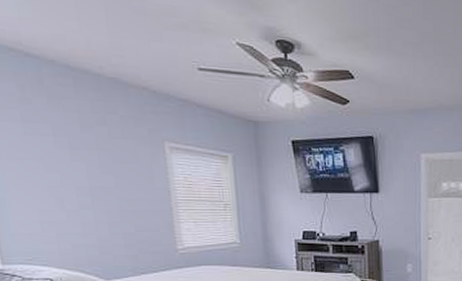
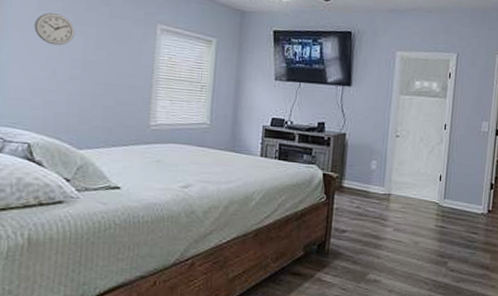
wall clock: none [24,138,75,174] -> present [34,13,75,46]

